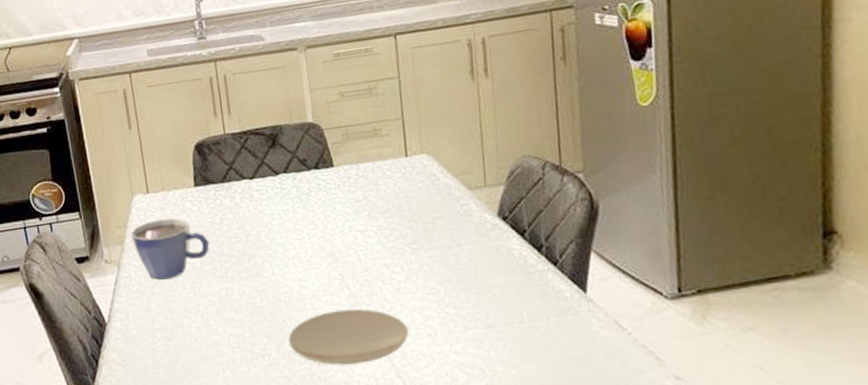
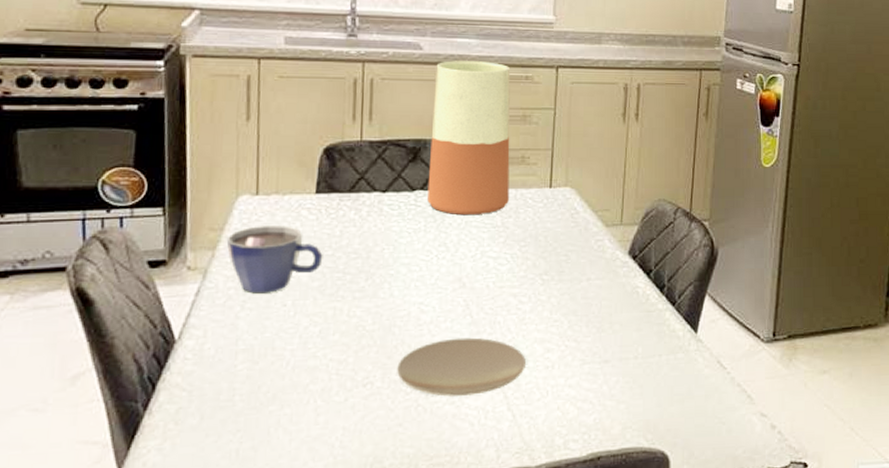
vase: none [279,40,367,193] -> present [427,61,511,214]

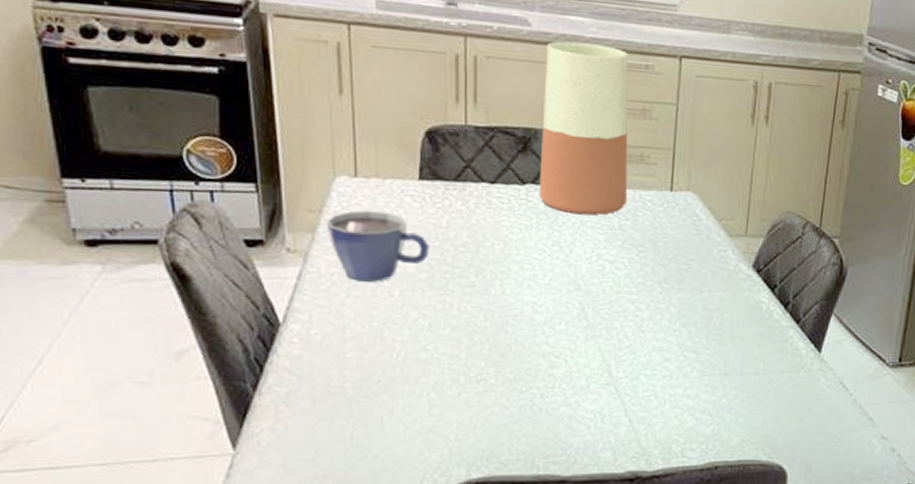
plate: present [397,337,526,397] -> none [511,341,643,399]

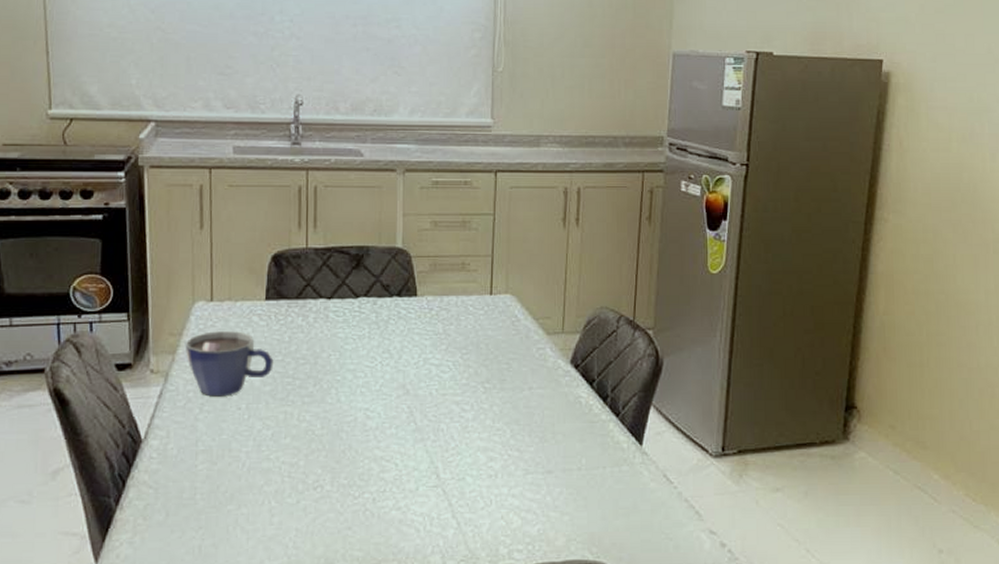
vase: present [539,41,629,215] -> none [371,167,450,321]

